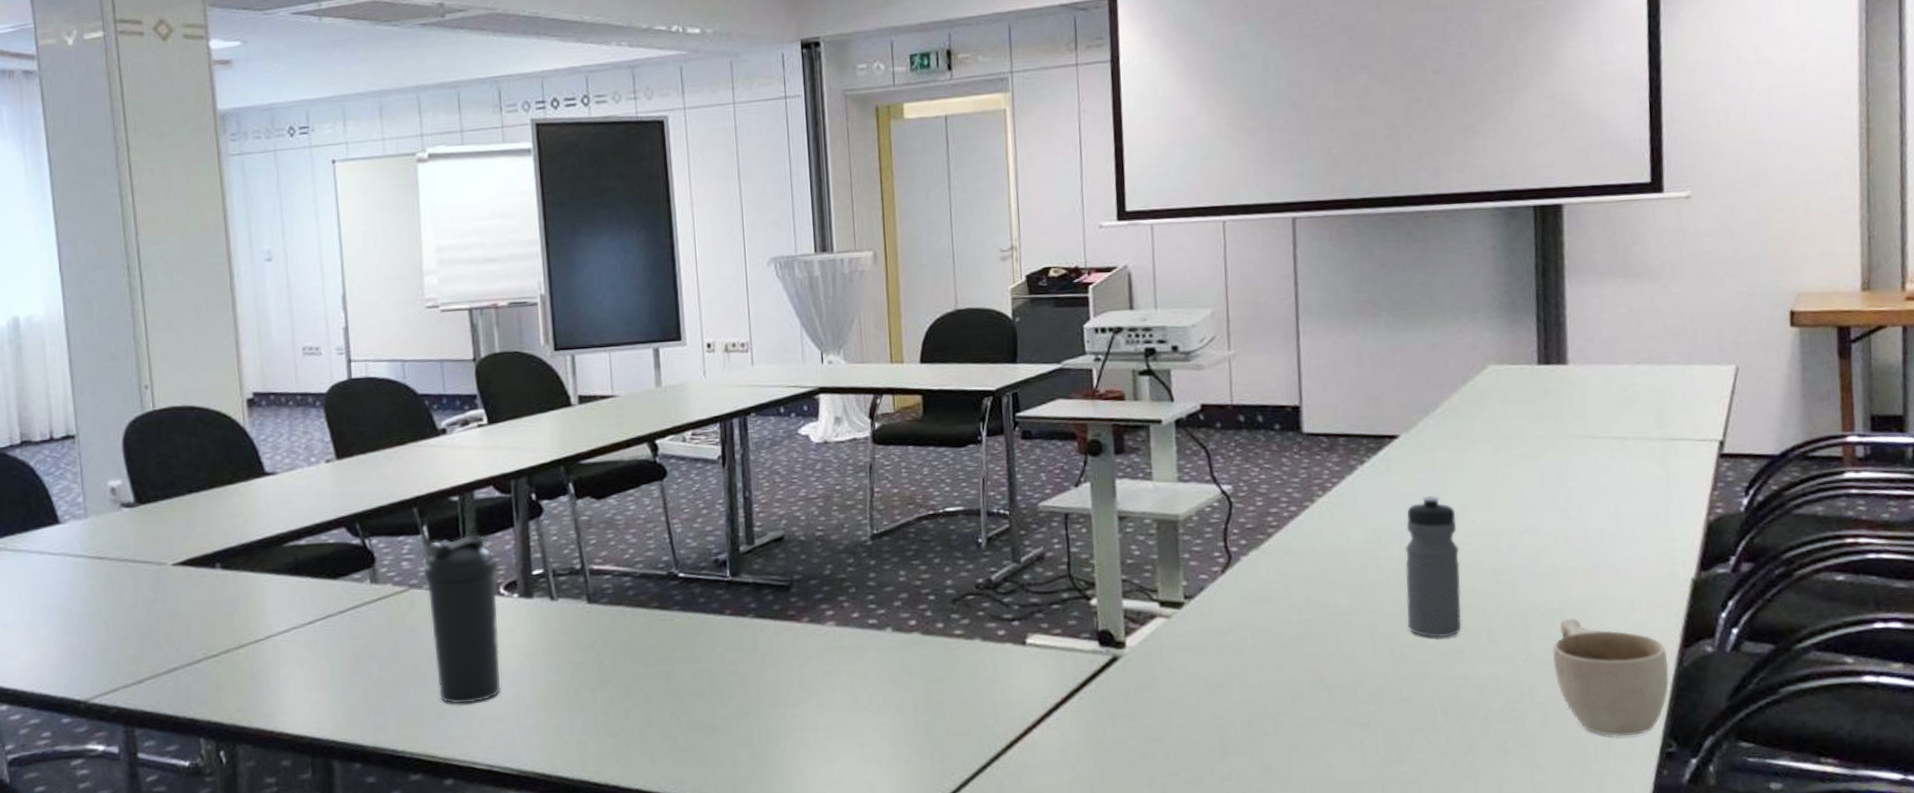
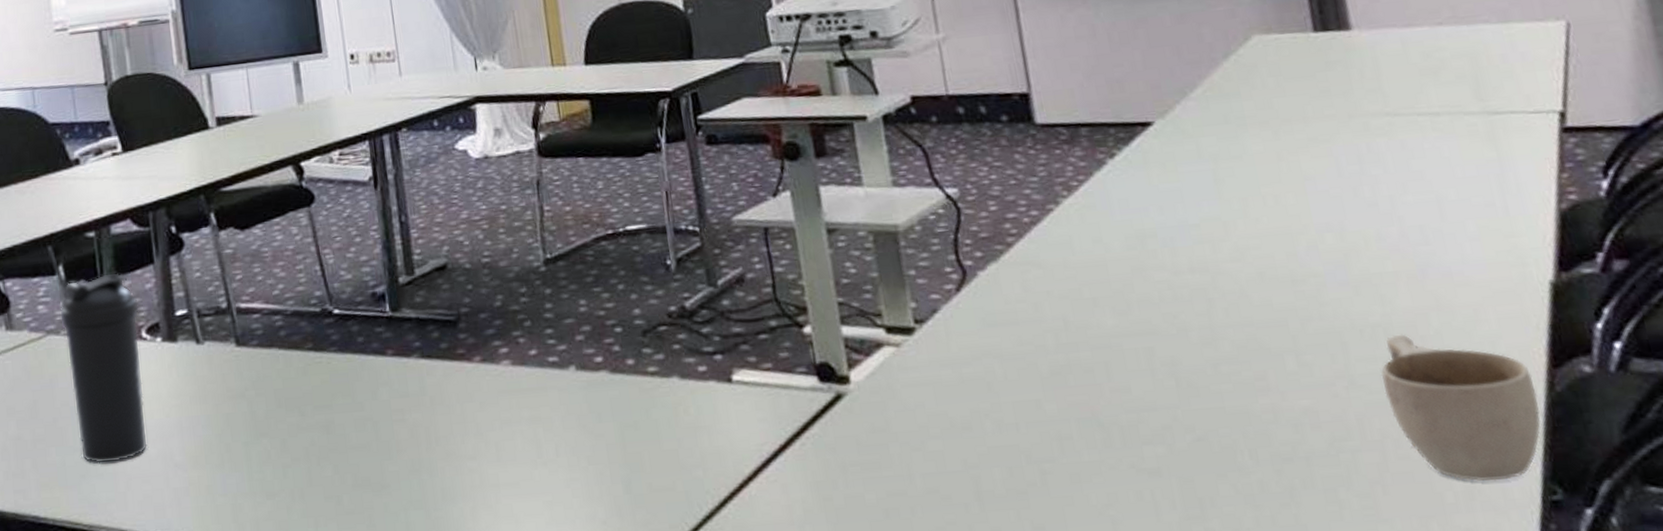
water bottle: present [1404,495,1462,638] -> none [1173,191,1261,363]

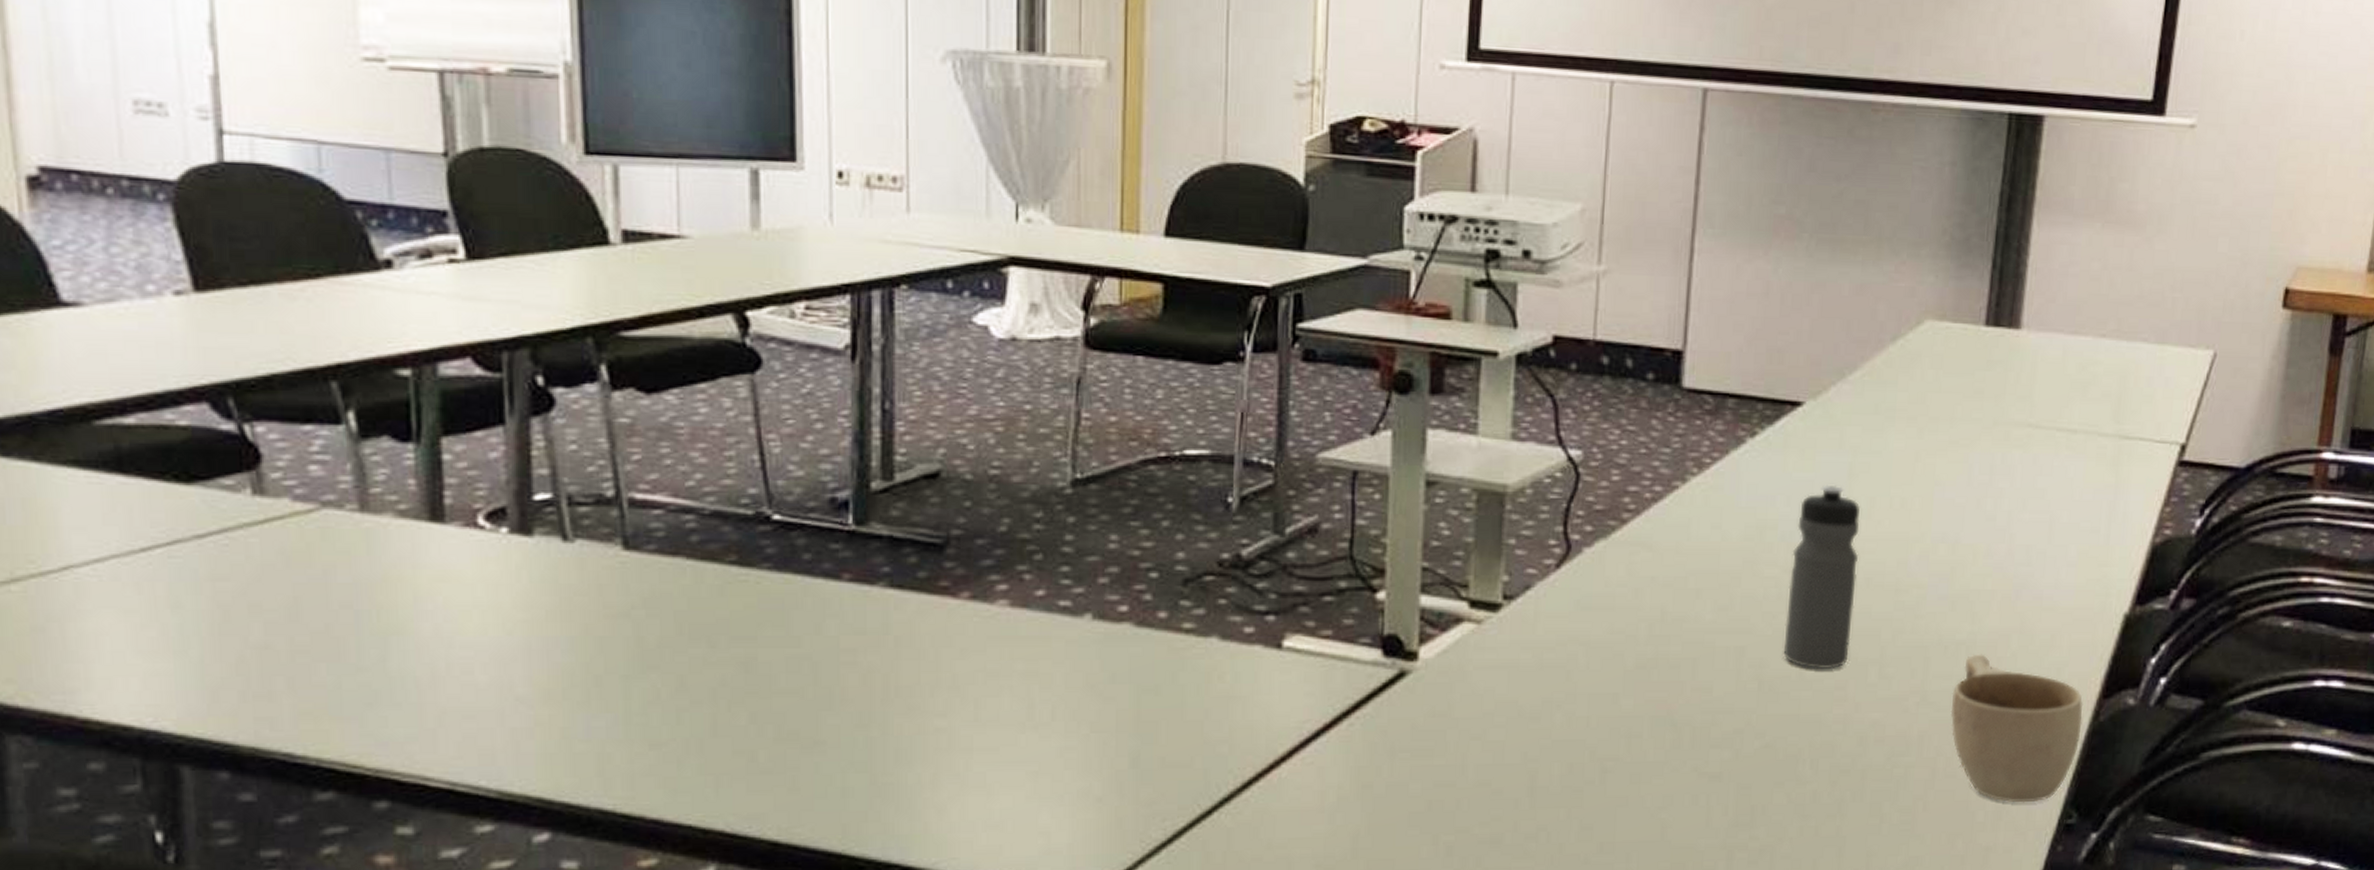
water bottle: present [60,273,147,464] -> none [346,431,475,689]
water bottle: none [1173,191,1261,363] -> present [1783,484,1861,670]

